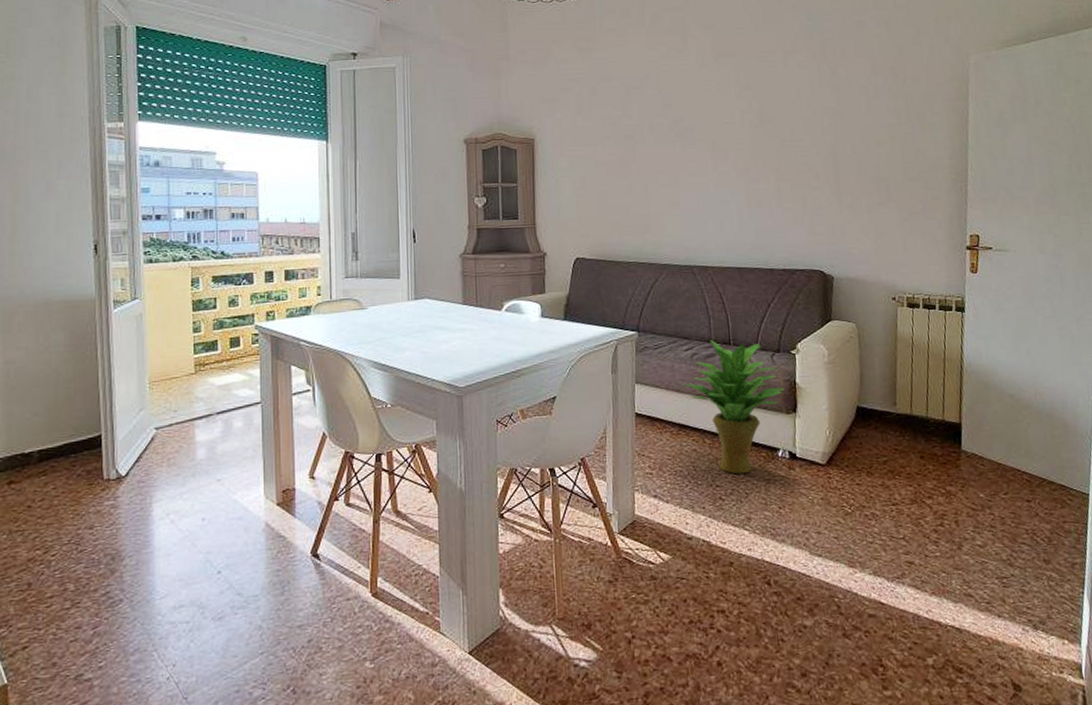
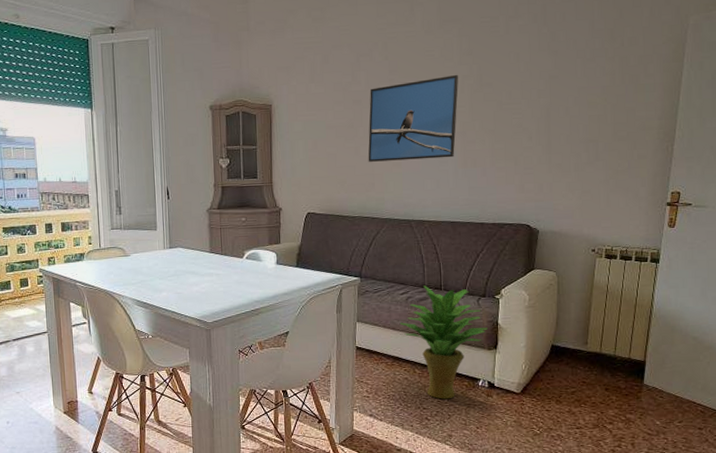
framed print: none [642,109,738,202] -> present [368,74,459,162]

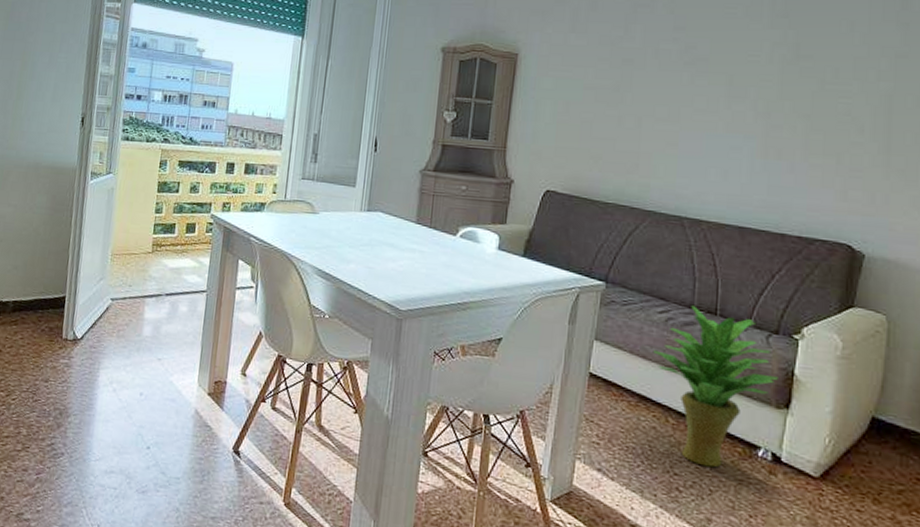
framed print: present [368,74,459,162] -> none [633,39,768,144]

